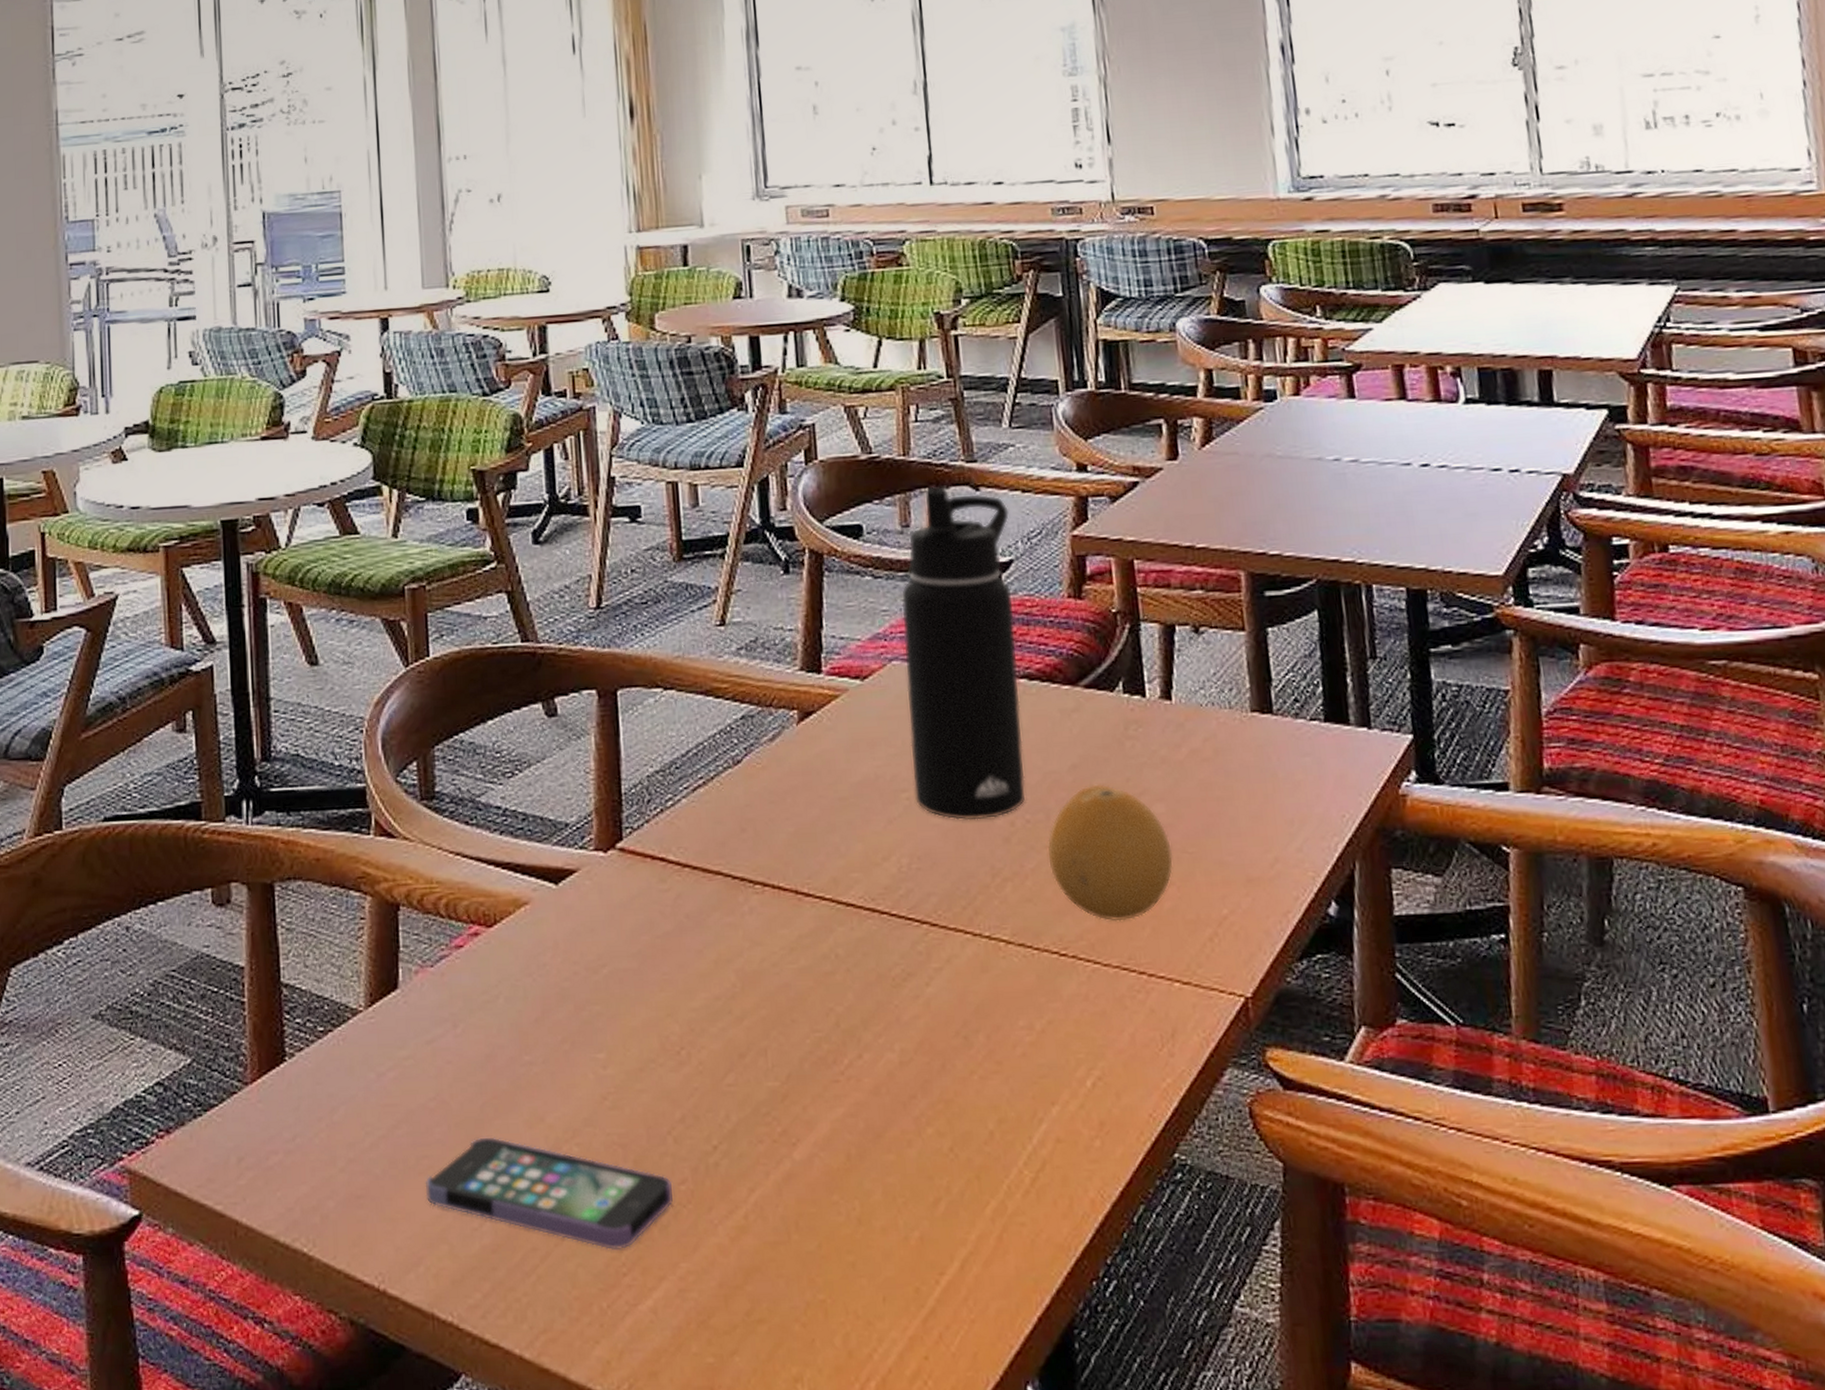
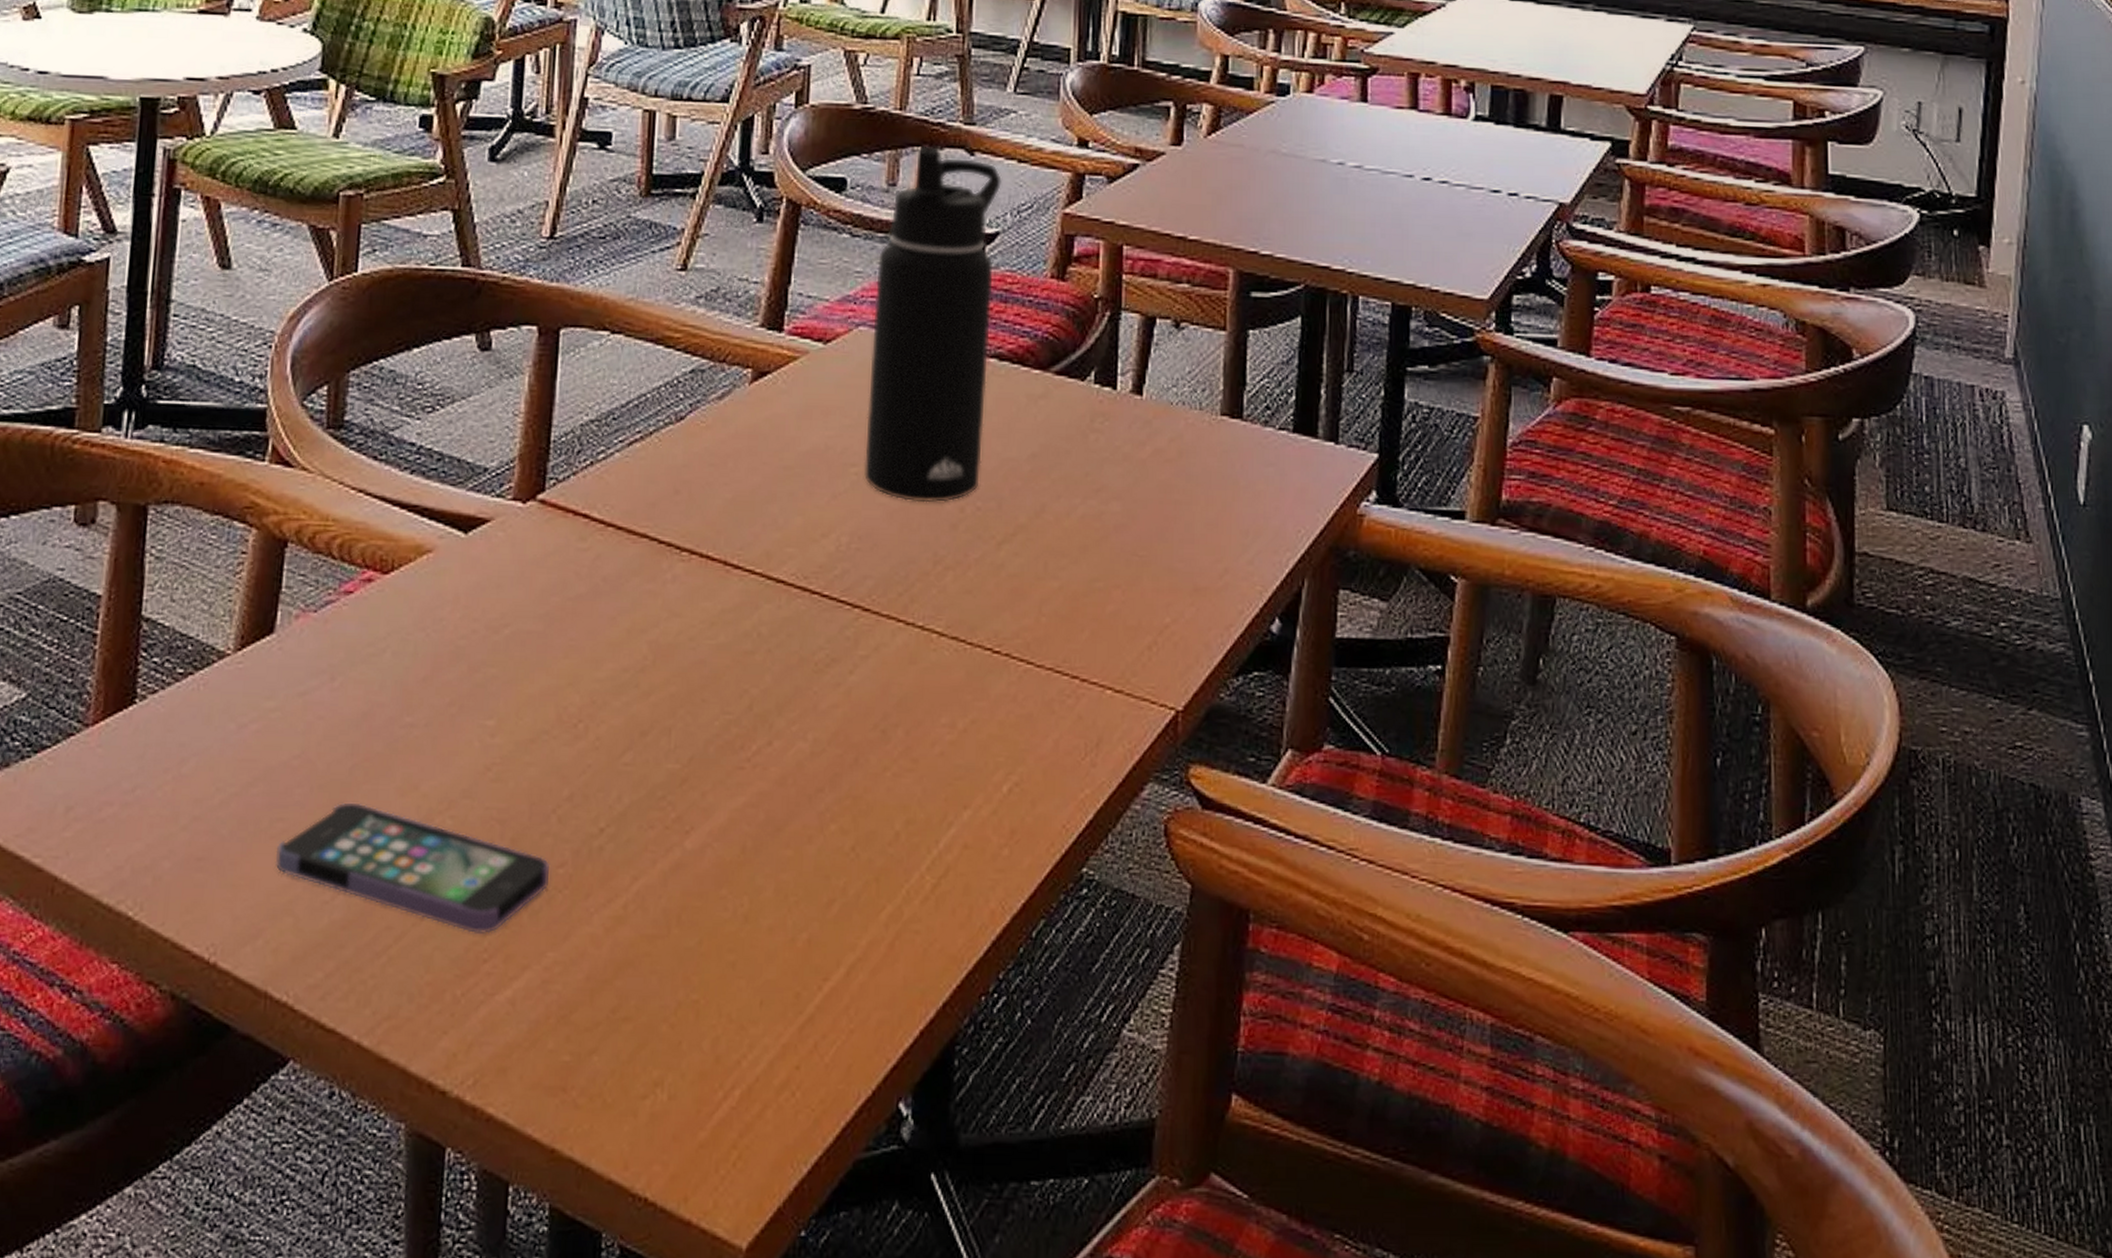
fruit: present [1047,784,1173,922] -> none [994,476,1122,622]

